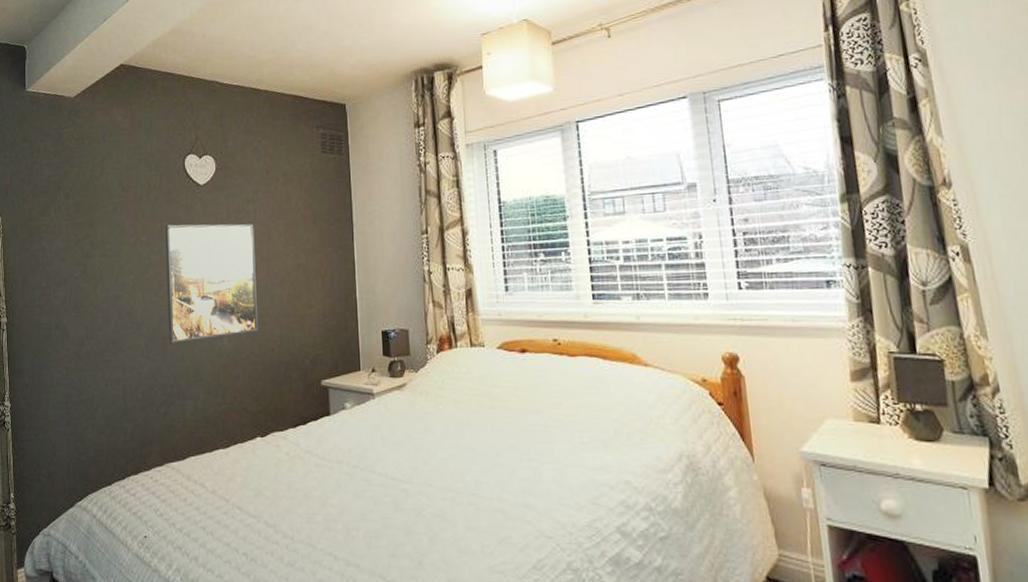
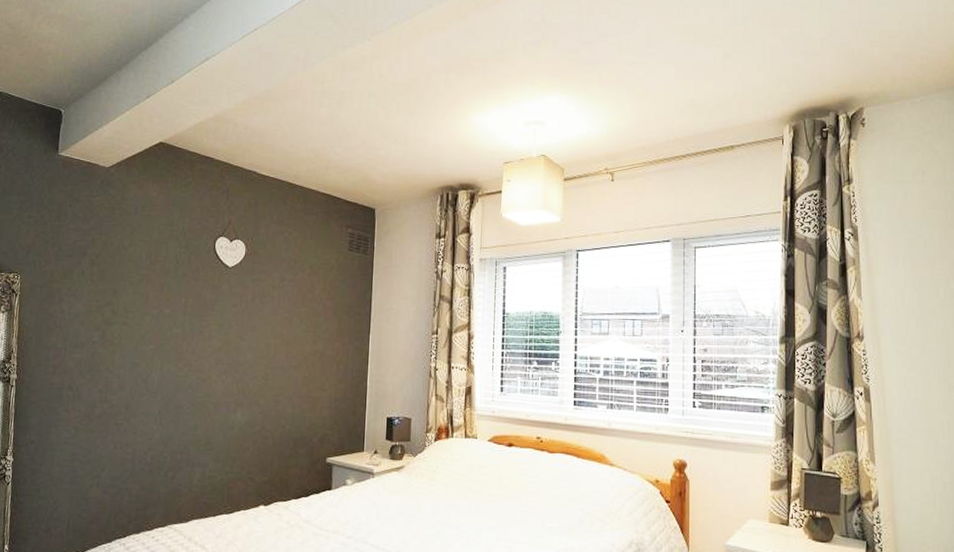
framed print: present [165,223,259,345] -> none [182,301,277,414]

